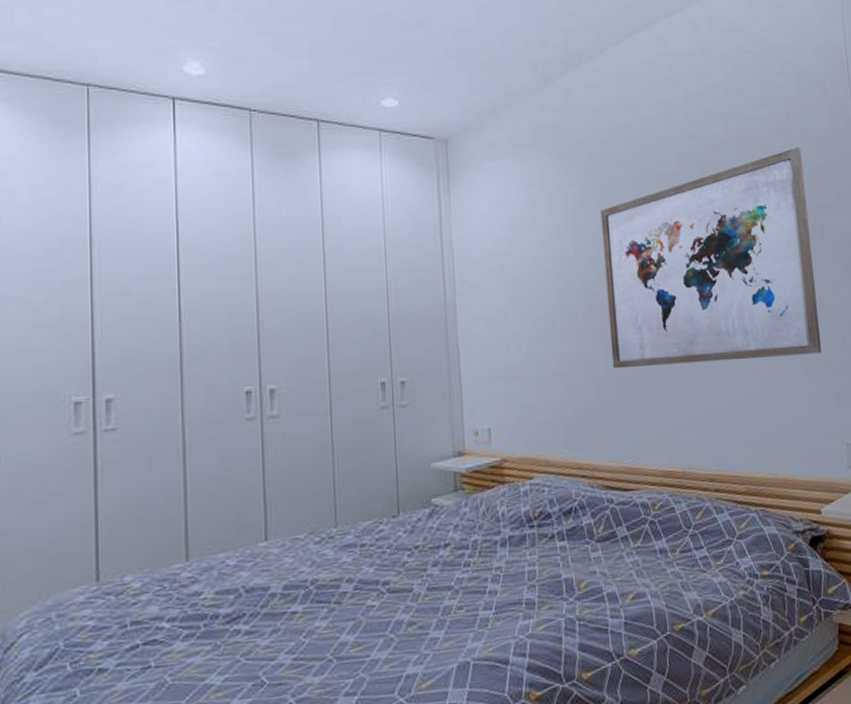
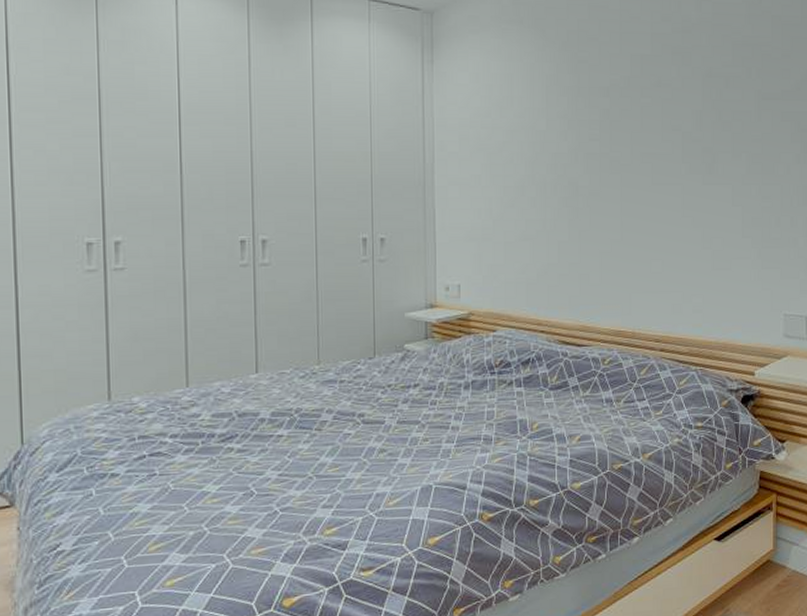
wall art: present [600,146,823,369] -> none [574,32,771,236]

